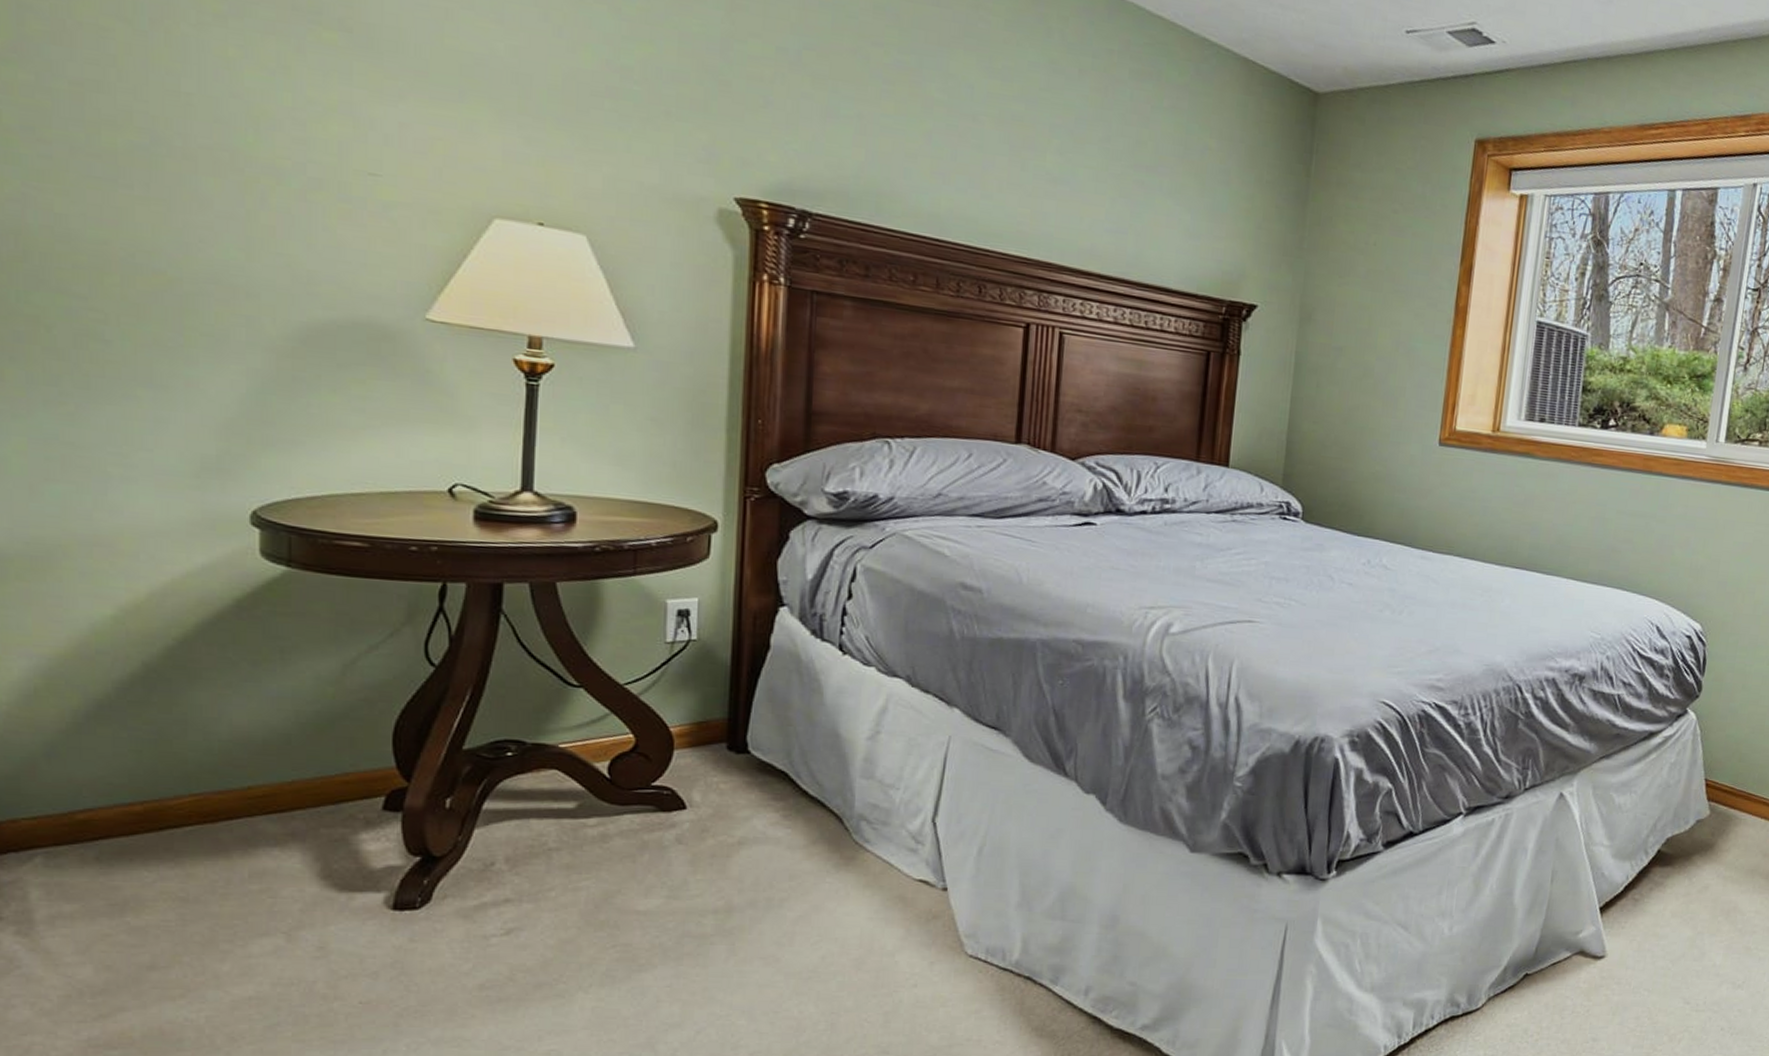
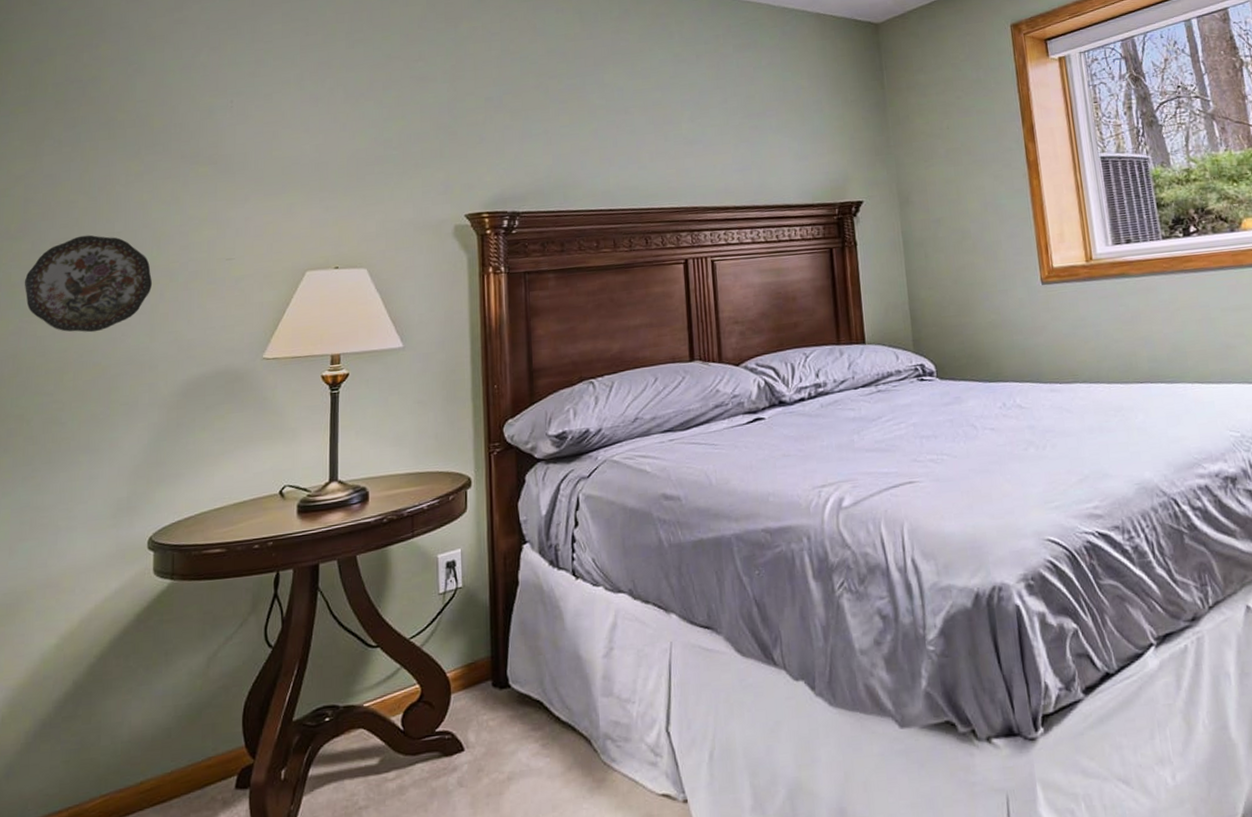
decorative plate: none [27,82,247,228] -> present [25,235,152,333]

